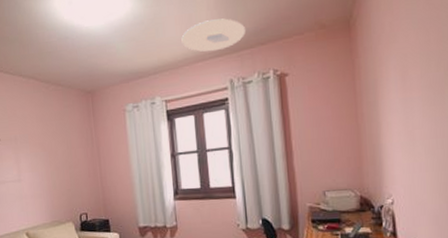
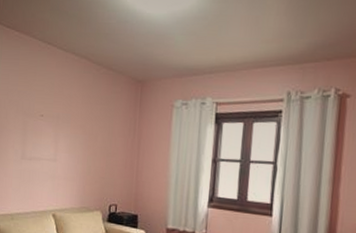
ceiling light: present [181,18,245,52] -> none [244,26,313,60]

